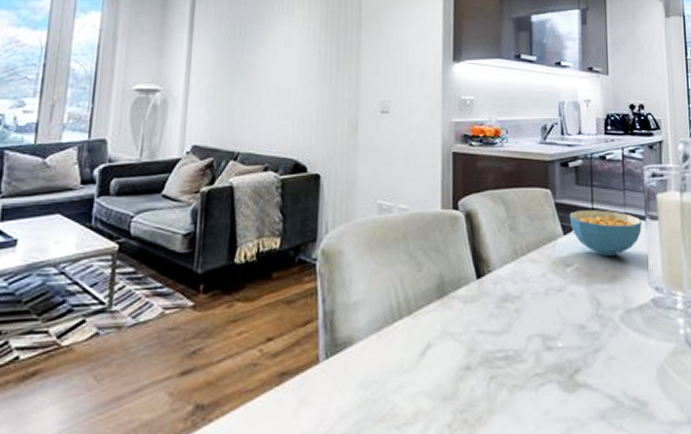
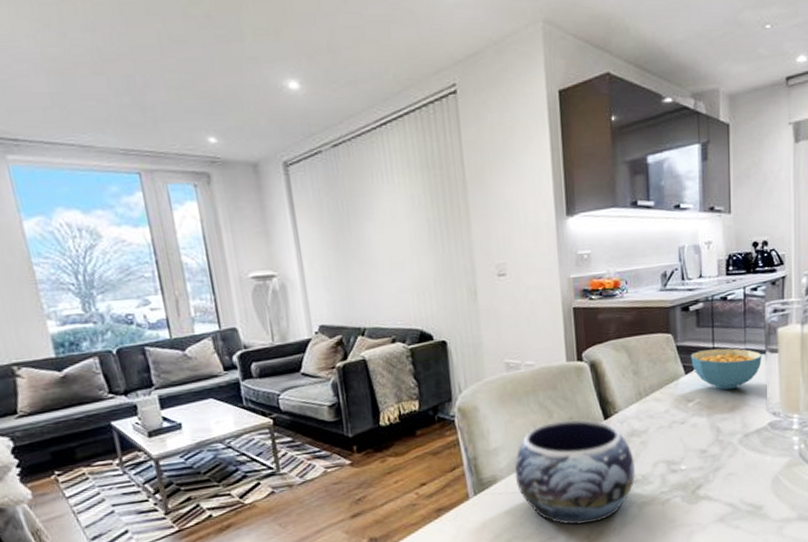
decorative bowl: none [373,274,507,409] -> present [514,418,635,525]

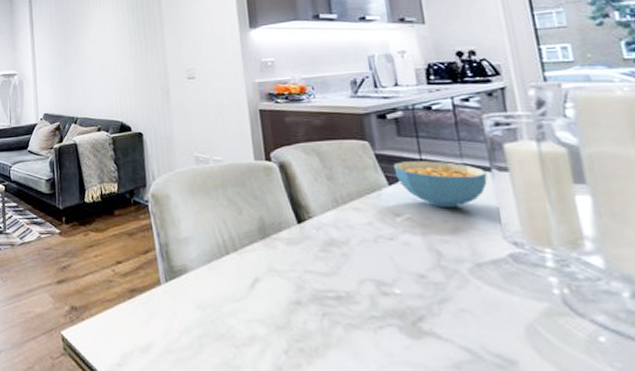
decorative bowl: present [514,418,635,525] -> none [204,218,338,337]

